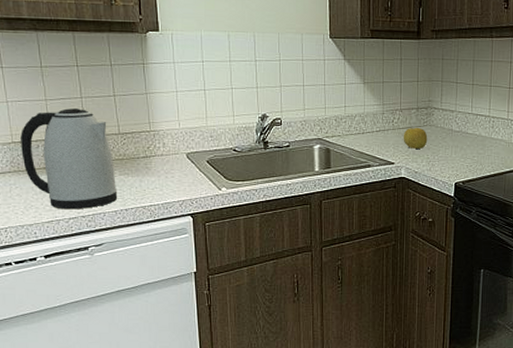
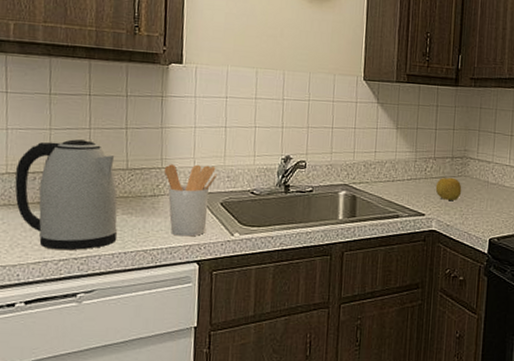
utensil holder: none [152,126,201,193] -> present [164,164,217,237]

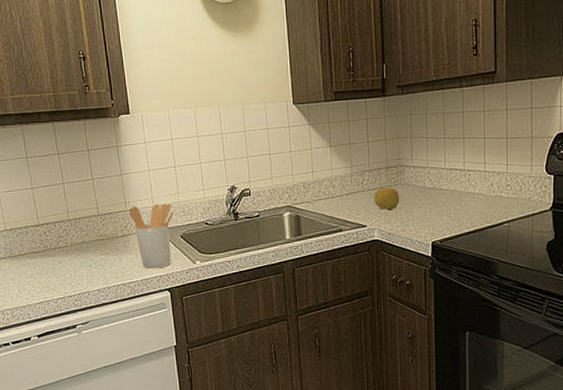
kettle: present [15,139,118,251] -> none [12,194,100,291]

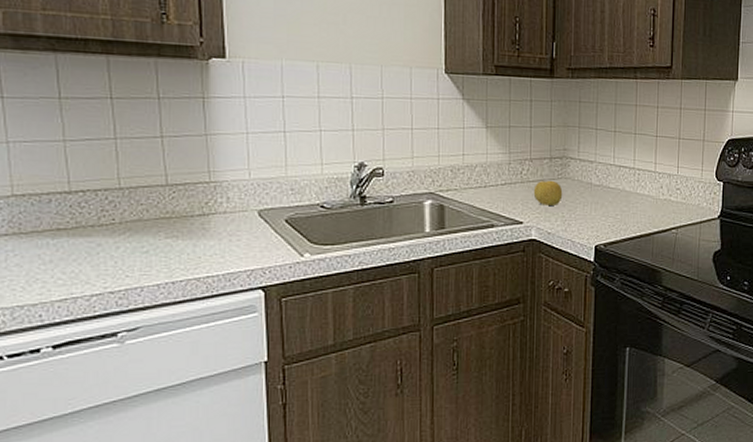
utensil holder: present [128,203,174,269] -> none [213,176,278,260]

